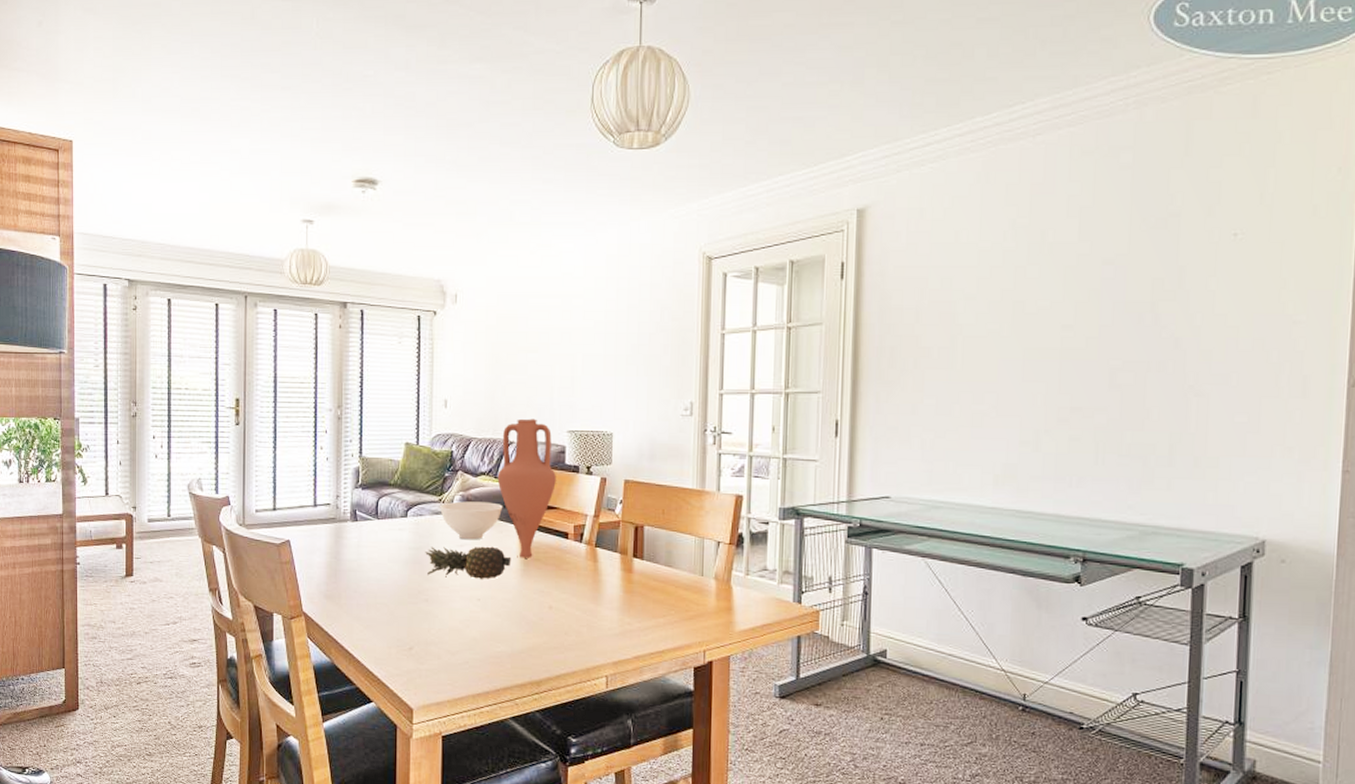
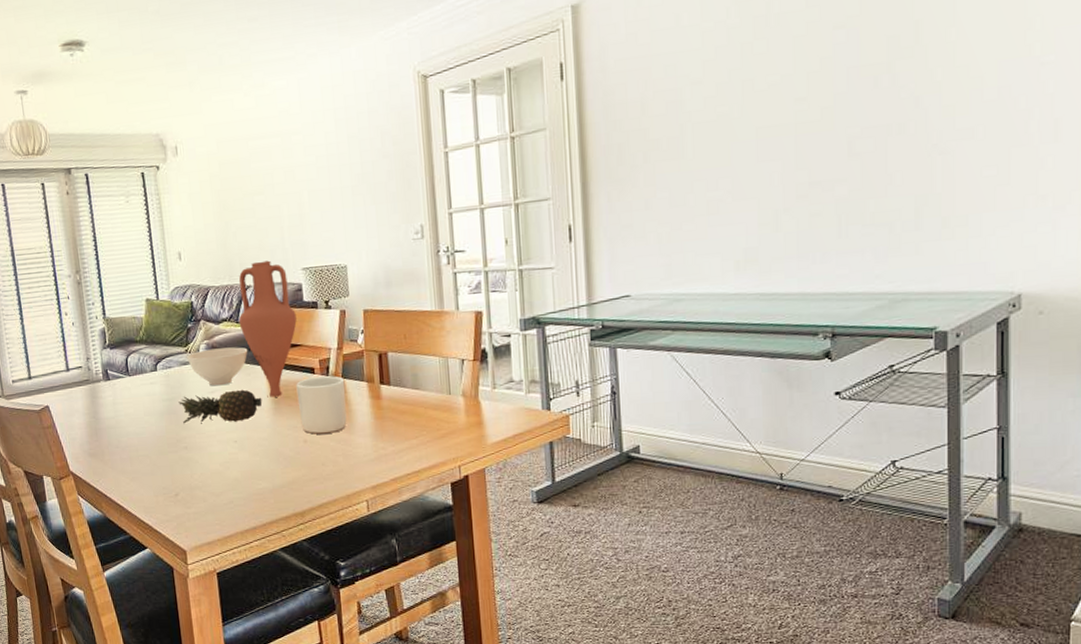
mug: none [547,542,598,602] -> present [296,376,347,435]

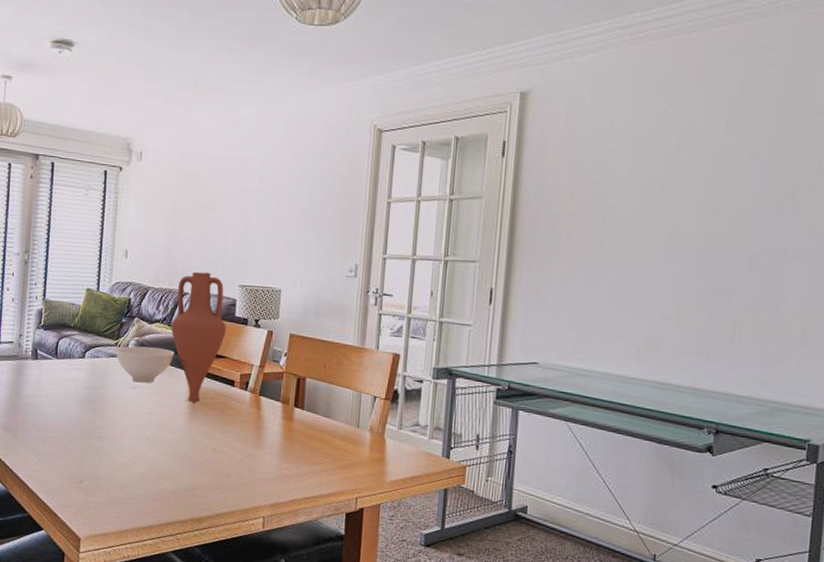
fruit: present [178,389,263,424] -> none [100,387,180,421]
mug: present [296,376,347,435] -> none [213,389,262,447]

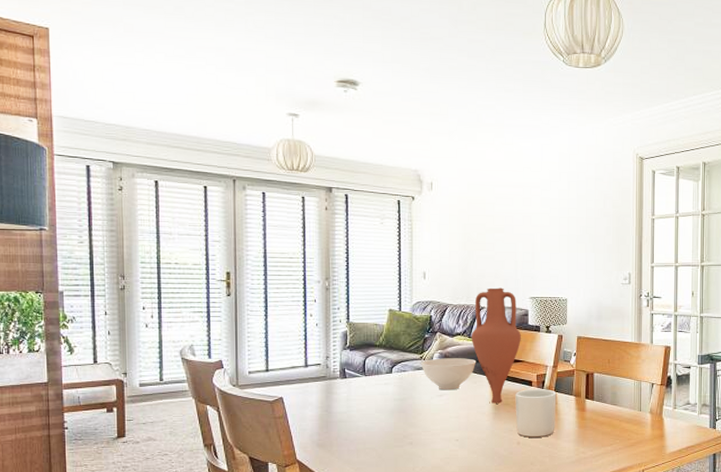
mug: none [213,389,262,447] -> present [515,389,557,438]

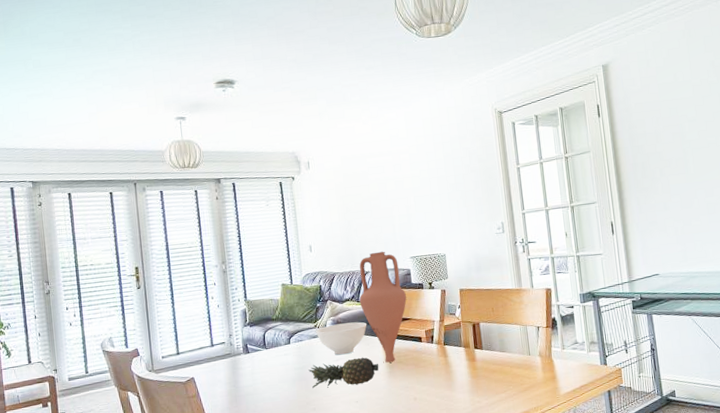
fruit: none [409,395,485,423] -> present [308,357,379,389]
mug: present [515,389,557,438] -> none [407,343,449,393]

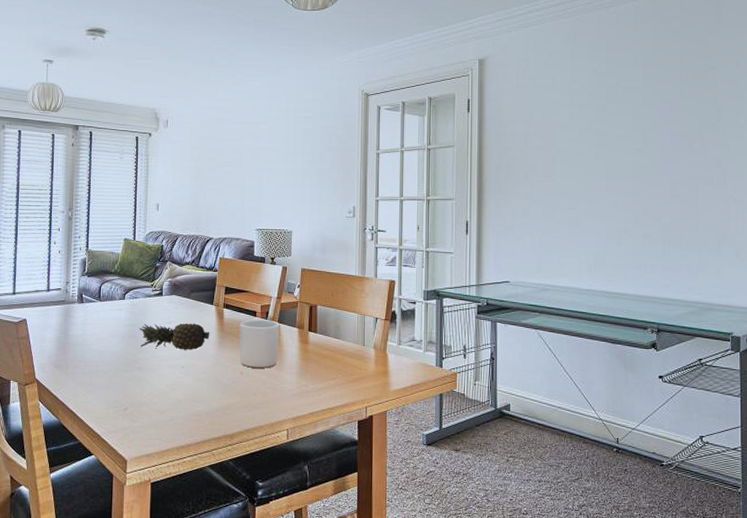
bowl: present [315,322,367,355] -> none [151,286,204,318]
vase: present [359,251,407,363] -> none [199,219,247,333]
mug: none [407,343,449,393] -> present [239,319,280,368]

